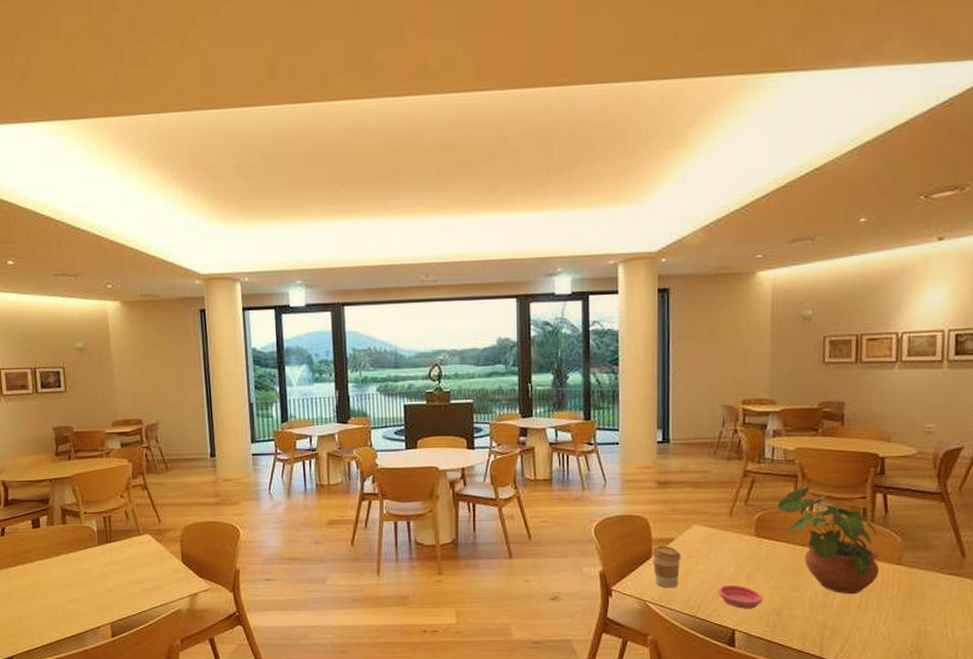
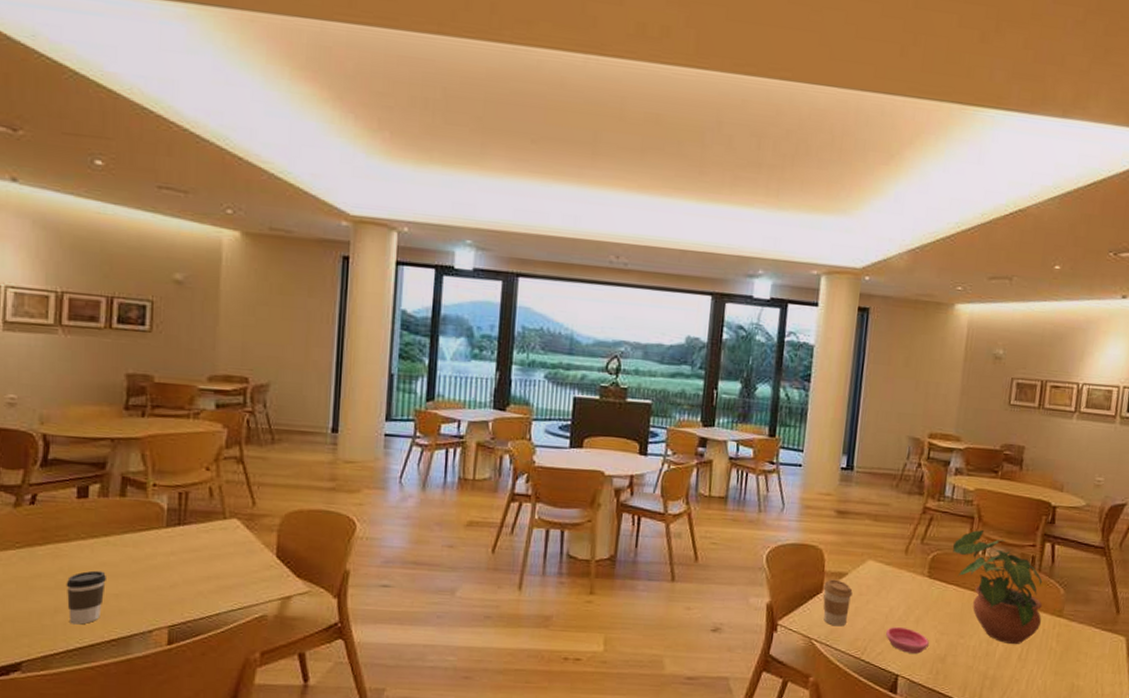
coffee cup: none [34,583,62,625] -> present [66,570,106,625]

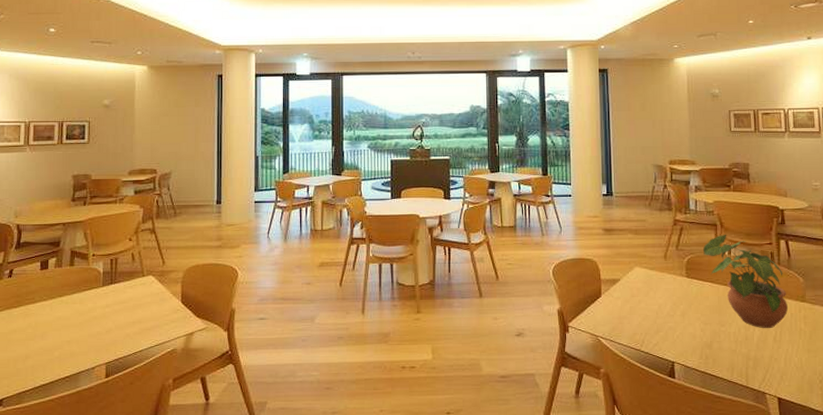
coffee cup: present [66,570,106,625] -> none [33,324,61,367]
coffee cup: present [823,579,853,627] -> none [602,285,626,324]
saucer: present [886,627,930,654] -> none [659,321,697,342]

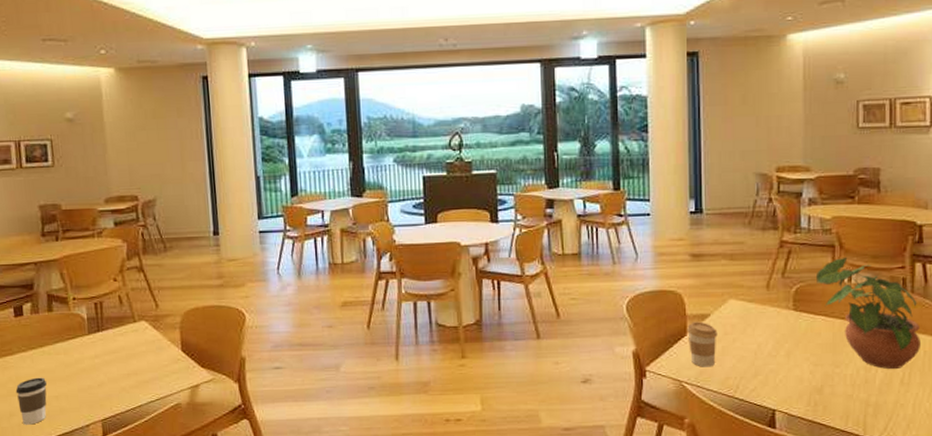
coffee cup: none [33,324,61,367] -> present [15,377,47,425]
coffee cup: none [602,285,626,324] -> present [687,321,717,367]

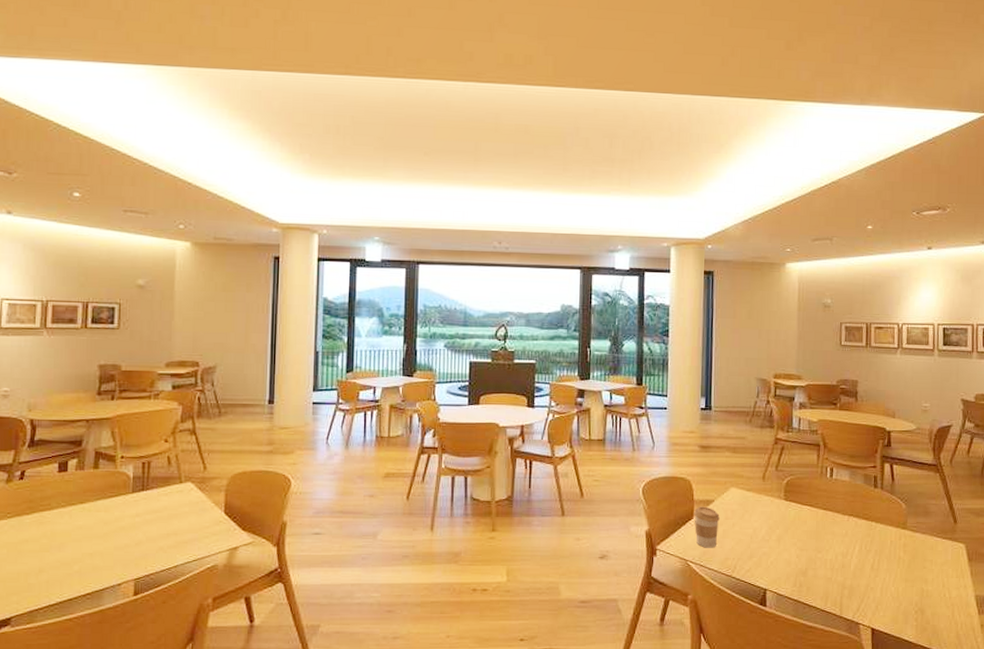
coffee cup: present [15,377,47,425] -> none [48,534,82,582]
potted plant: present [816,257,921,369] -> none [804,455,888,555]

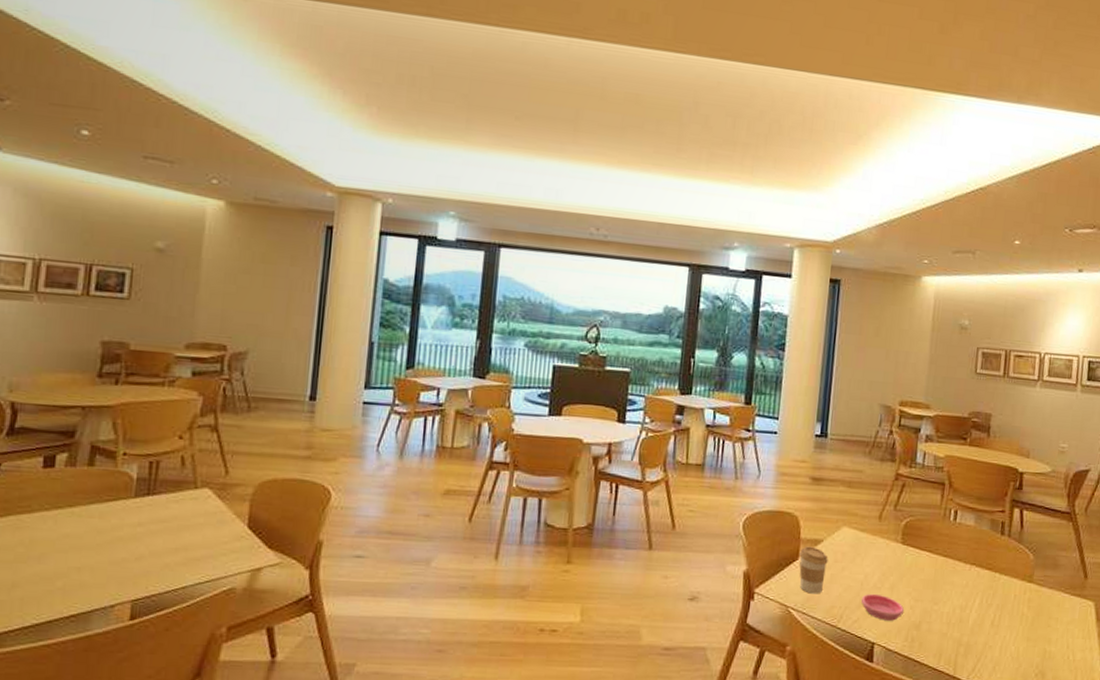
saucer: none [752,546,792,569] -> present [861,594,905,621]

